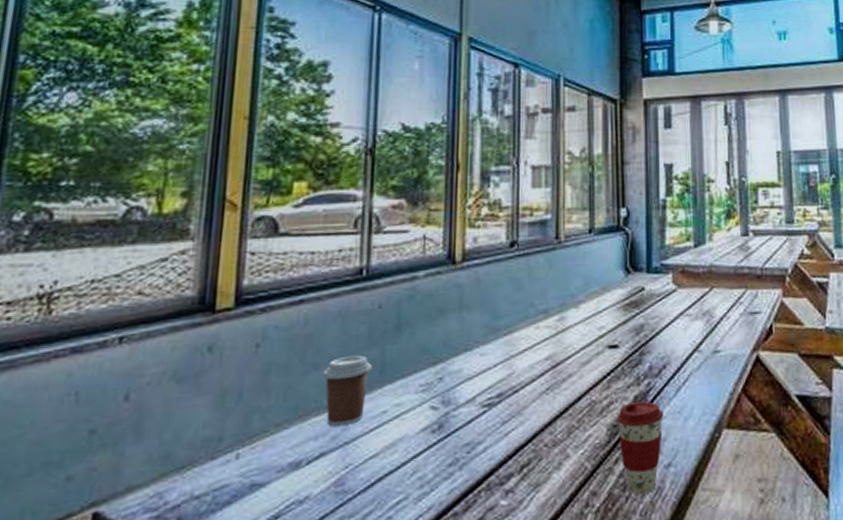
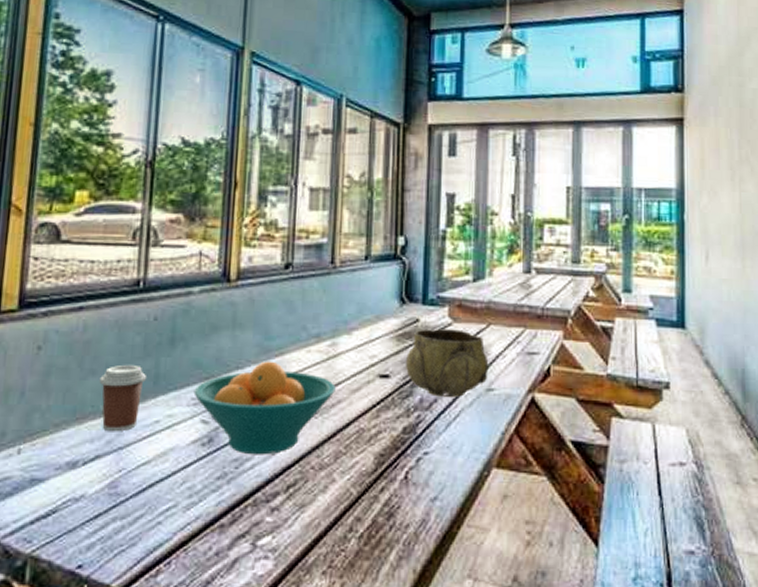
fruit bowl: none [421,340,566,438] -> present [193,361,336,455]
coffee cup: present [617,401,664,495] -> none [384,434,432,526]
decorative bowl: none [634,295,714,363] -> present [406,329,489,397]

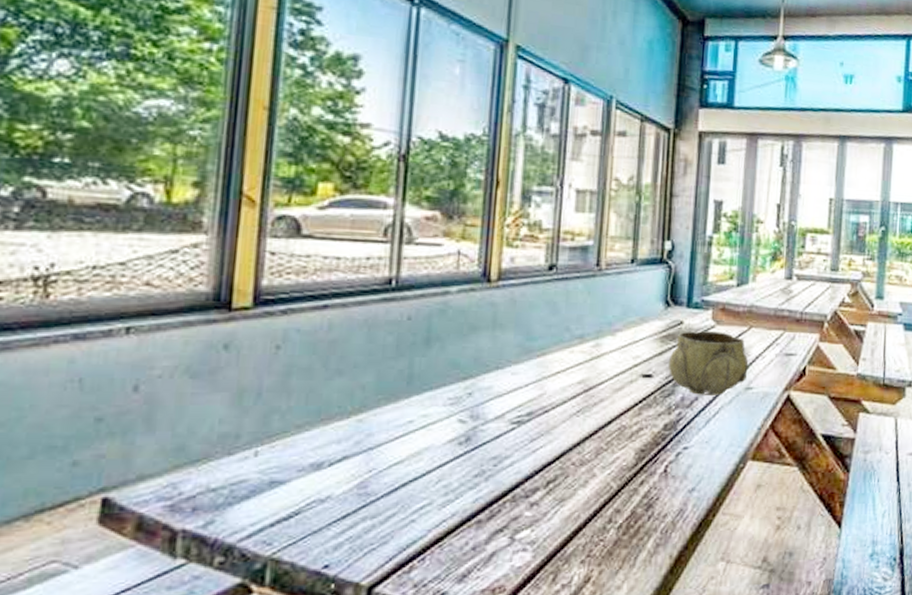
coffee cup: present [99,364,147,432] -> none [347,364,400,433]
fruit bowl: present [193,361,336,455] -> none [450,361,598,453]

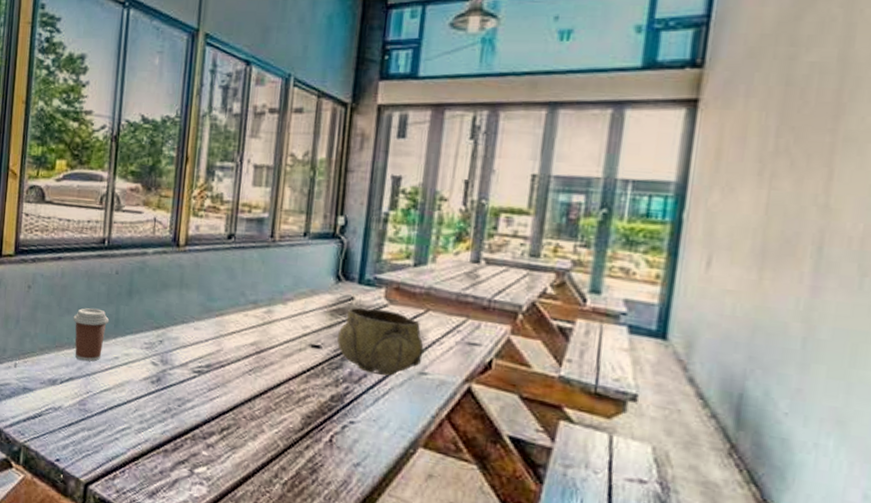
coffee cup: none [347,364,400,433] -> present [73,308,110,361]

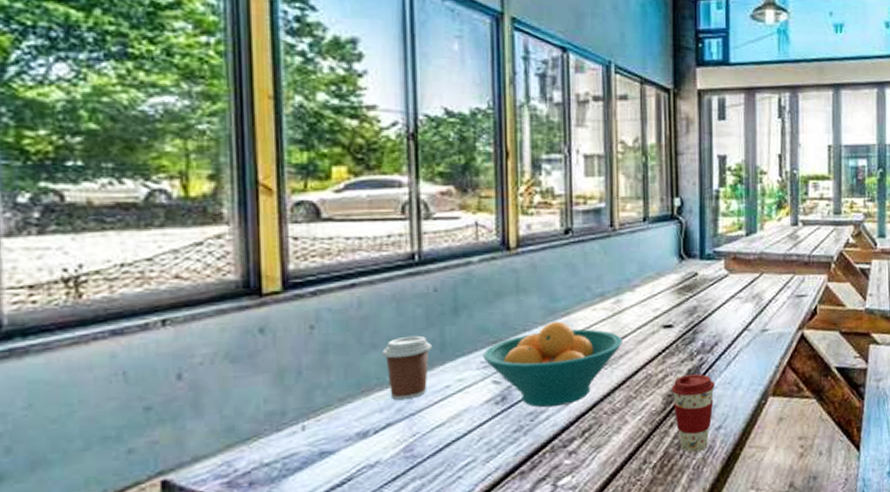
fruit bowl: none [146,319,269,400] -> present [482,321,622,408]
coffee cup: none [311,400,359,483] -> present [671,374,715,453]
decorative bowl: present [337,307,424,376] -> none [687,279,763,341]

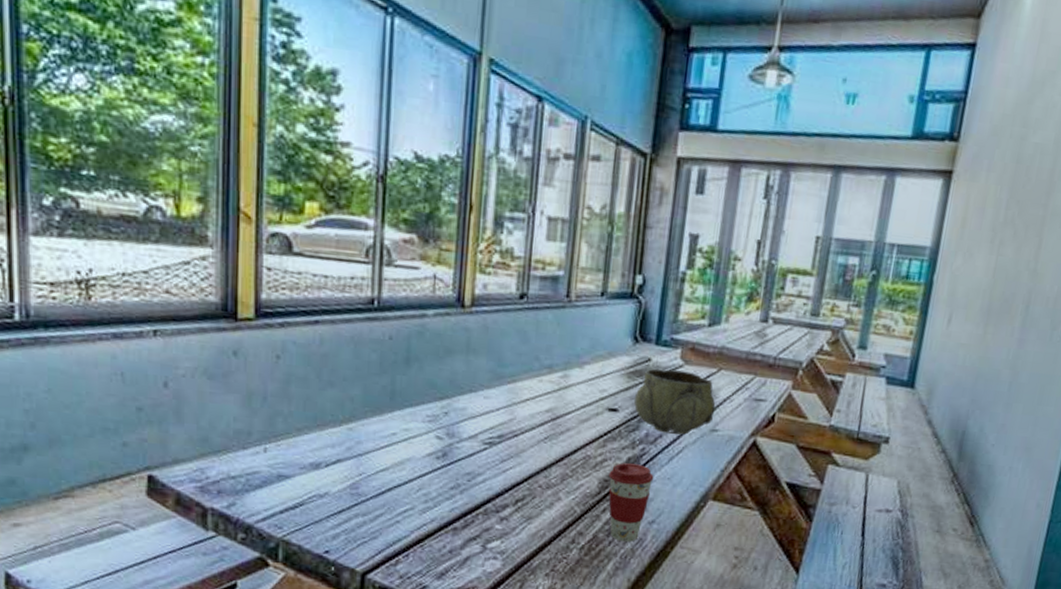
coffee cup: present [382,335,433,400] -> none [338,379,384,440]
fruit bowl: present [482,321,622,408] -> none [428,386,565,472]
decorative bowl: none [687,279,763,341] -> present [634,368,716,435]

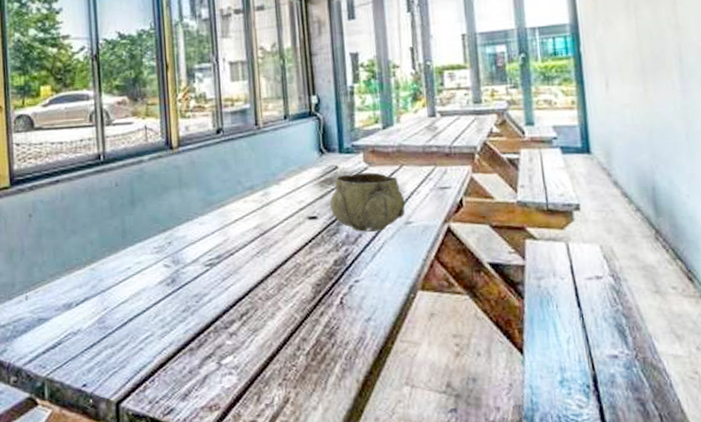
coffee cup: present [608,463,654,543] -> none [319,265,362,343]

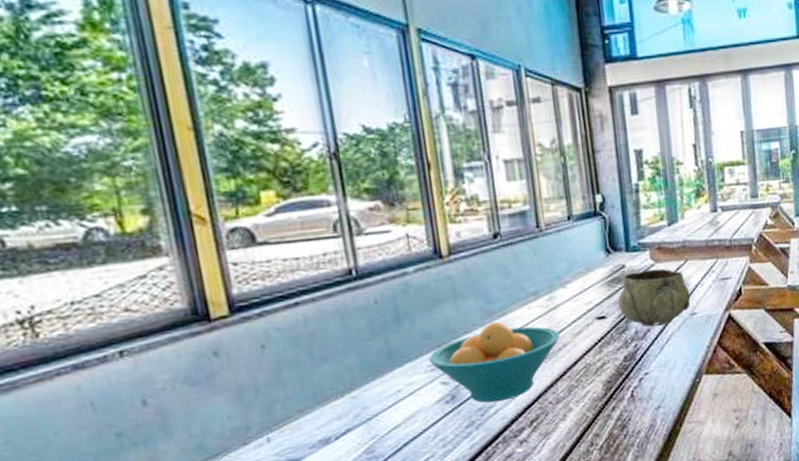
fruit bowl: none [155,212,272,291] -> present [428,321,560,403]

